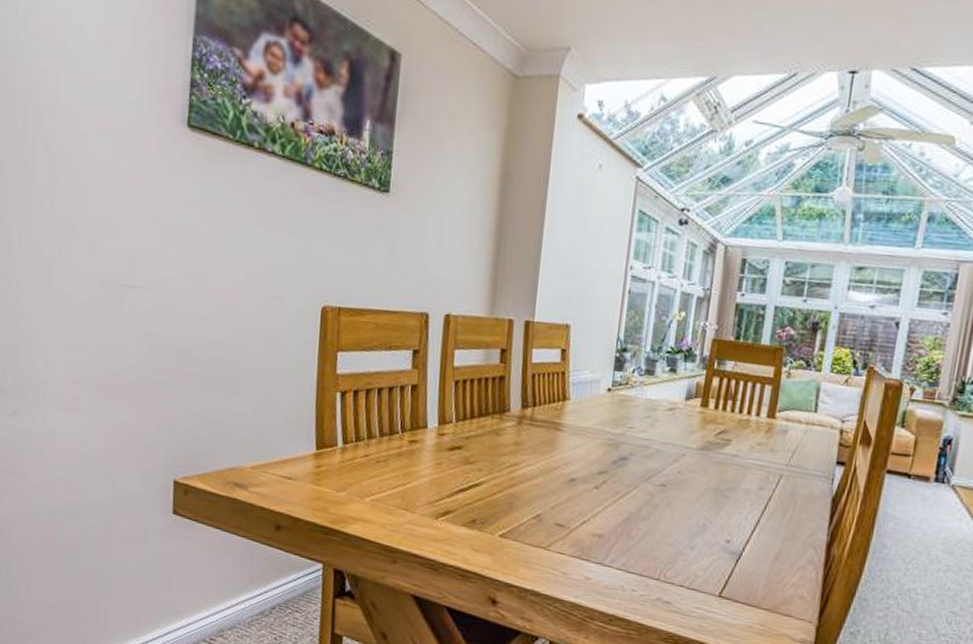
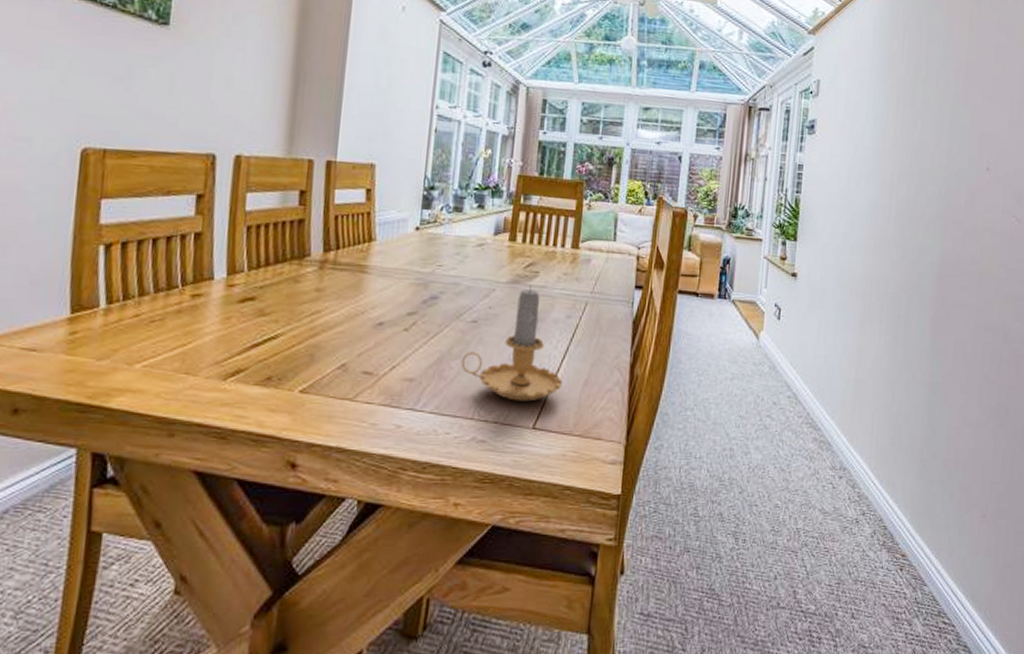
candle: none [649,453,752,570] -> present [461,285,563,402]

